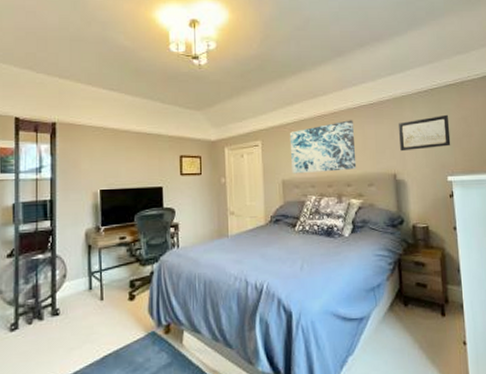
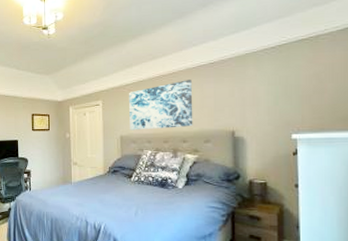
wall art: present [398,114,451,152] -> none [239,71,299,109]

